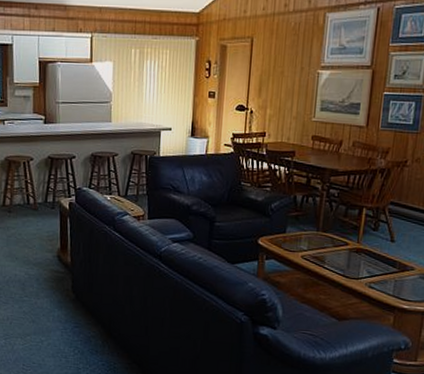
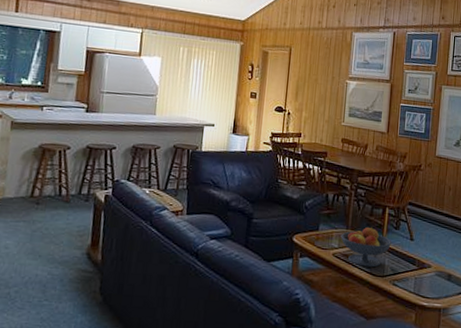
fruit bowl: none [310,228,369,270] -> present [341,227,392,268]

